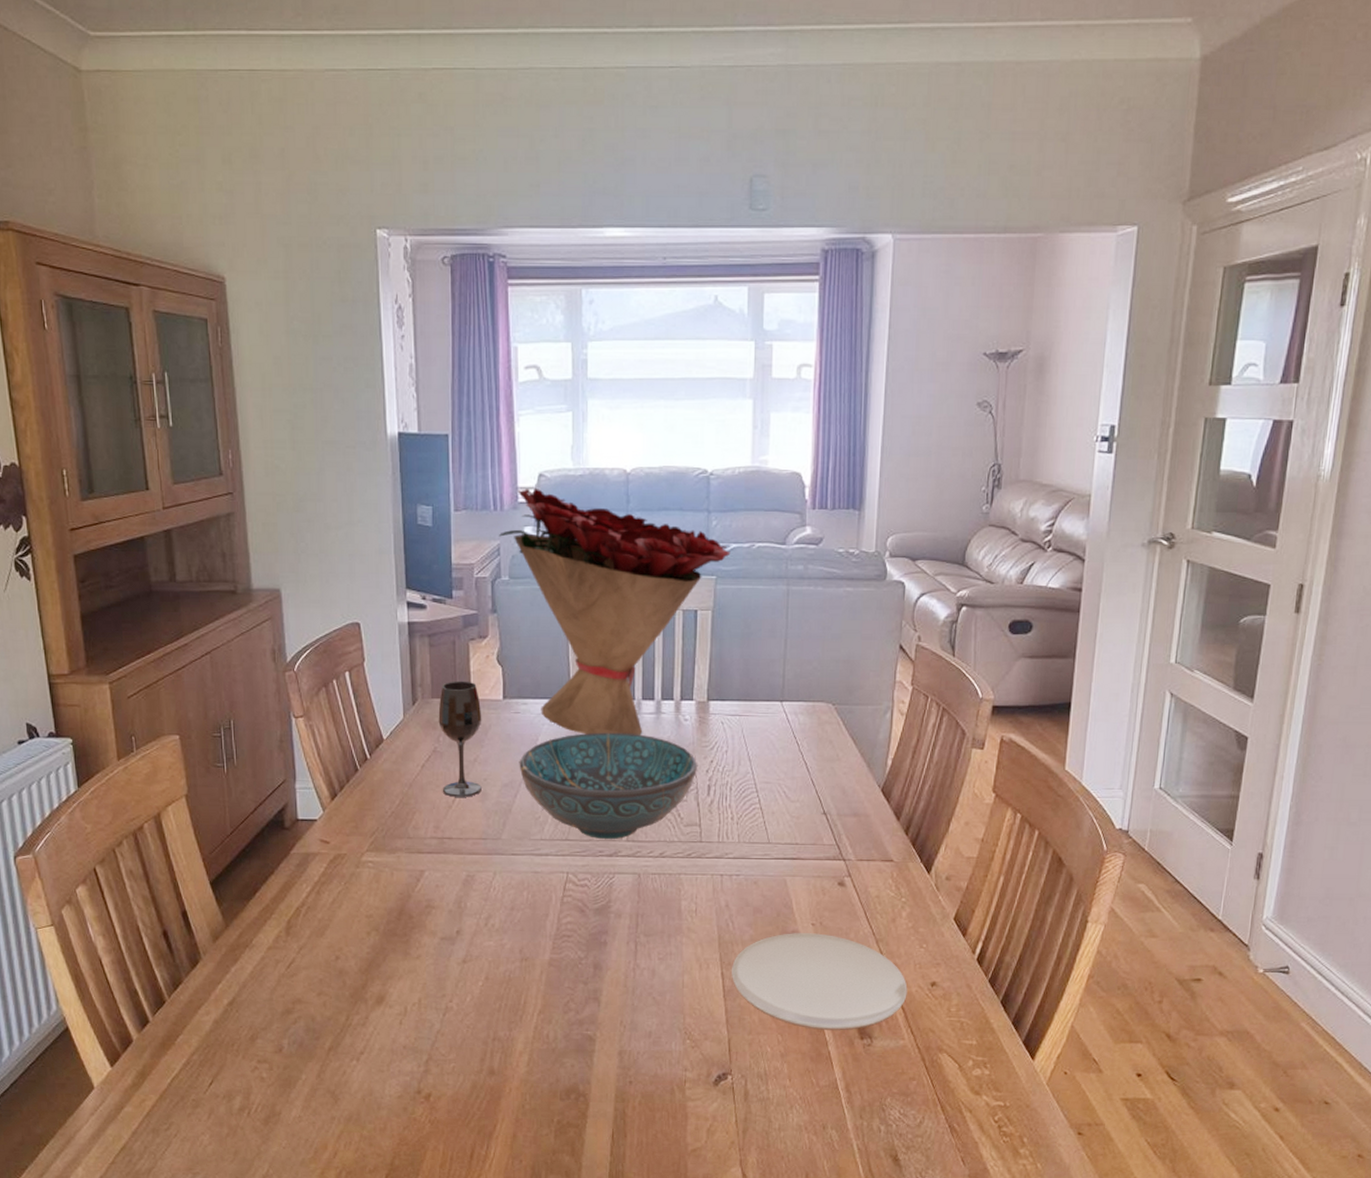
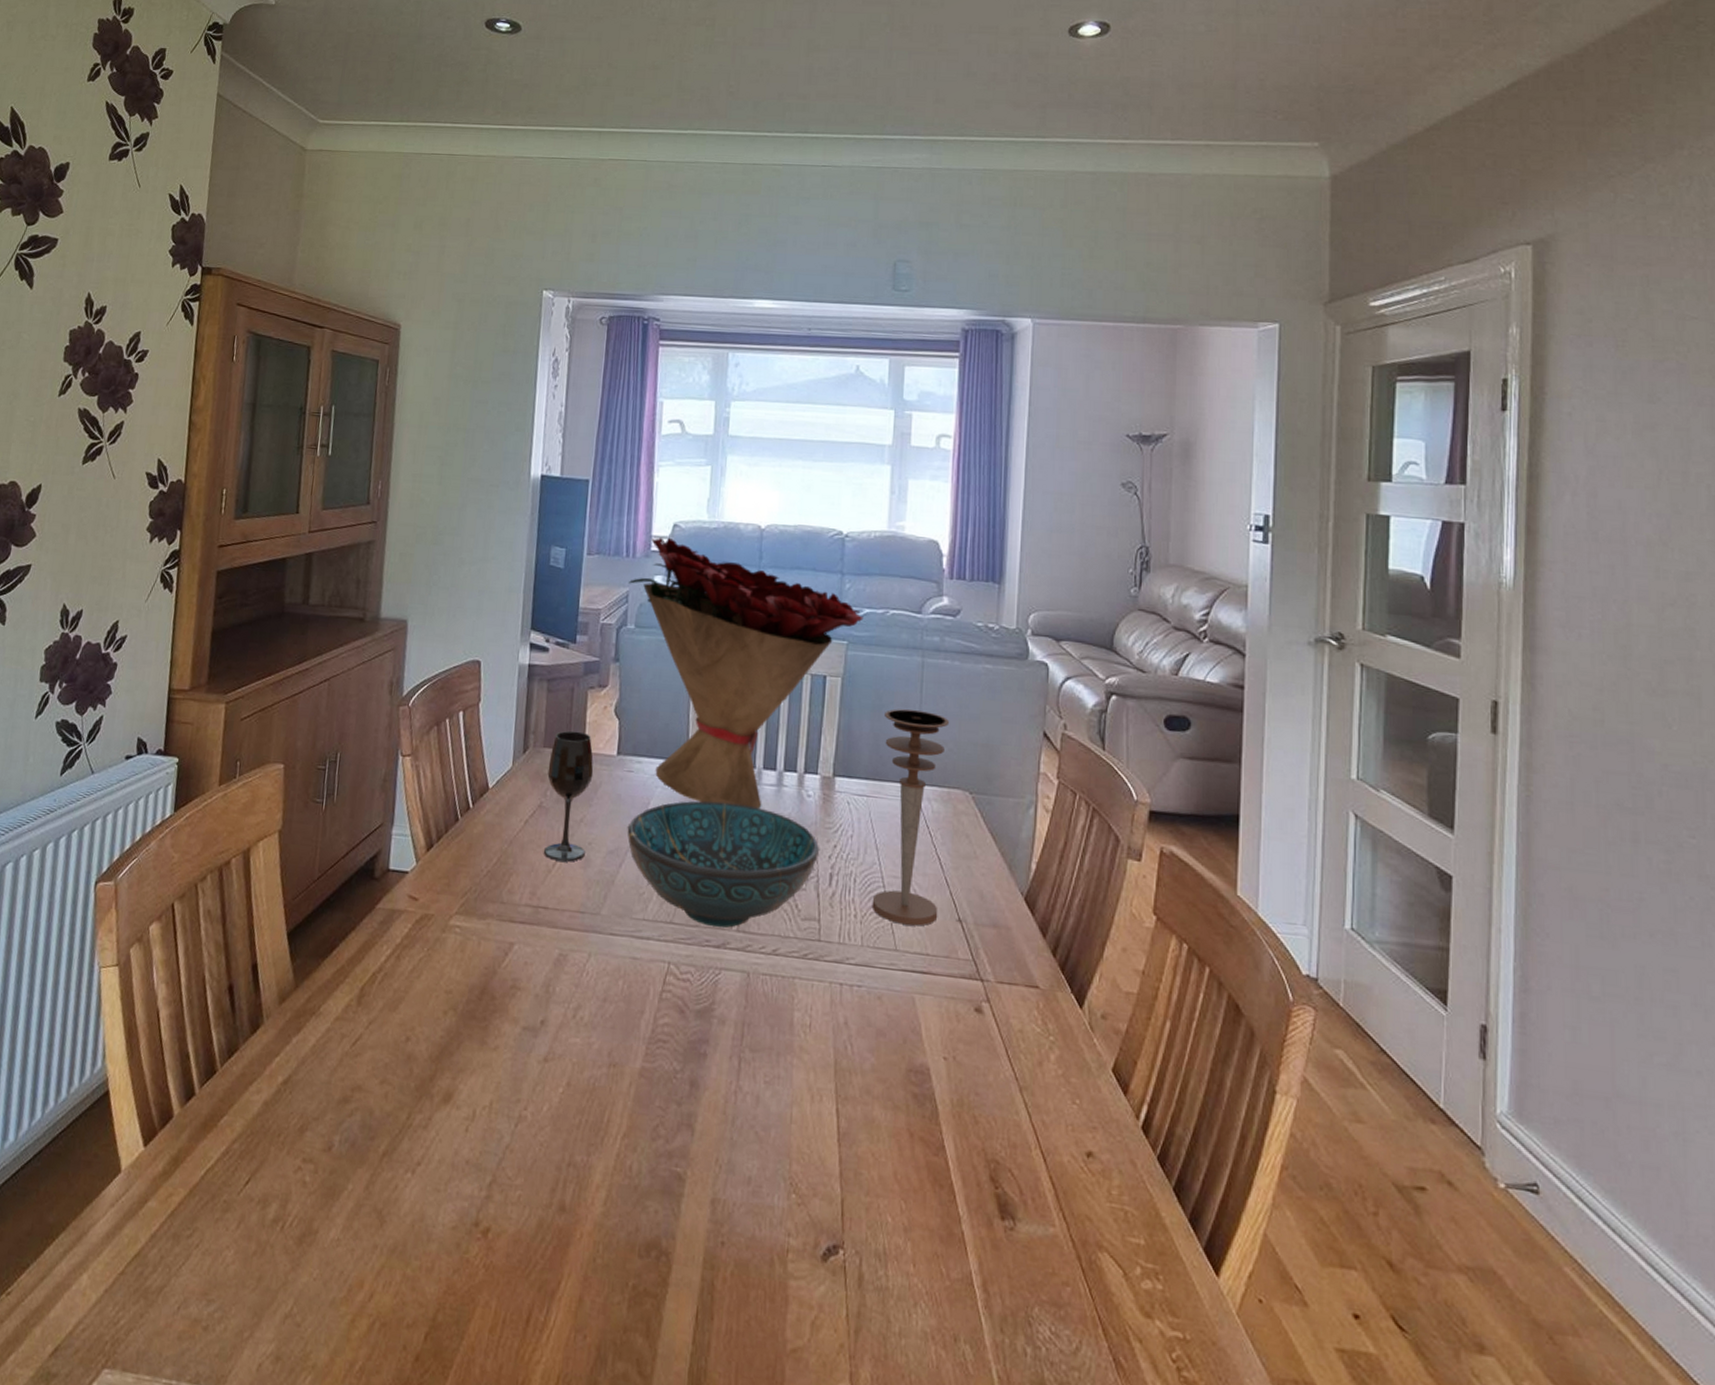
plate: present [732,933,908,1031] -> none [848,1066,1058,1206]
candlestick: none [746,634,814,821] -> present [871,709,950,926]

